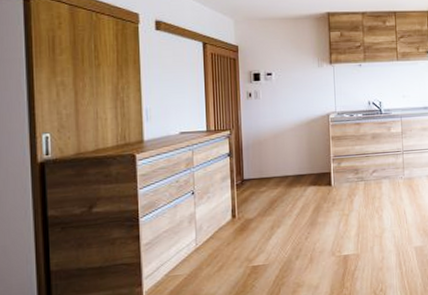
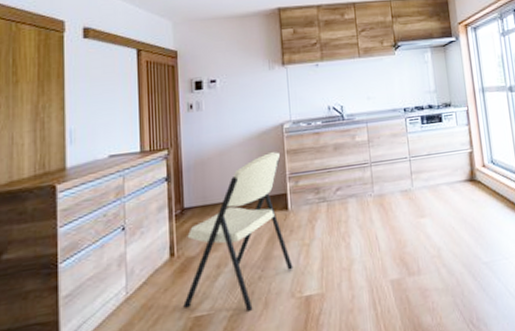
folding chair: none [243,137,334,264] -> present [183,152,293,311]

